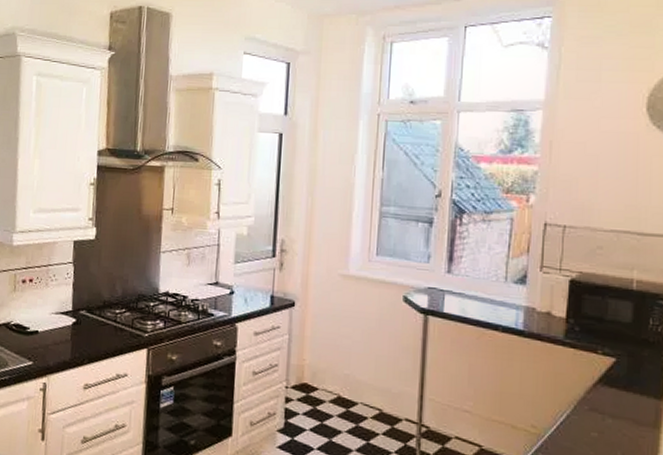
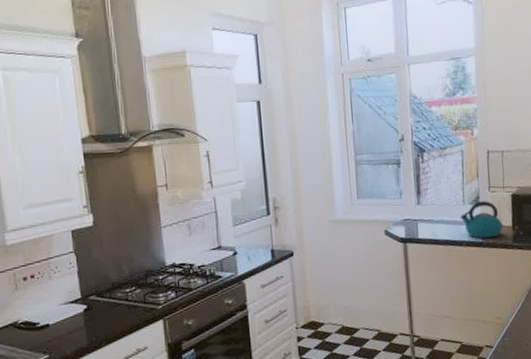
kettle: none [498,281,553,327] -> present [460,201,503,238]

